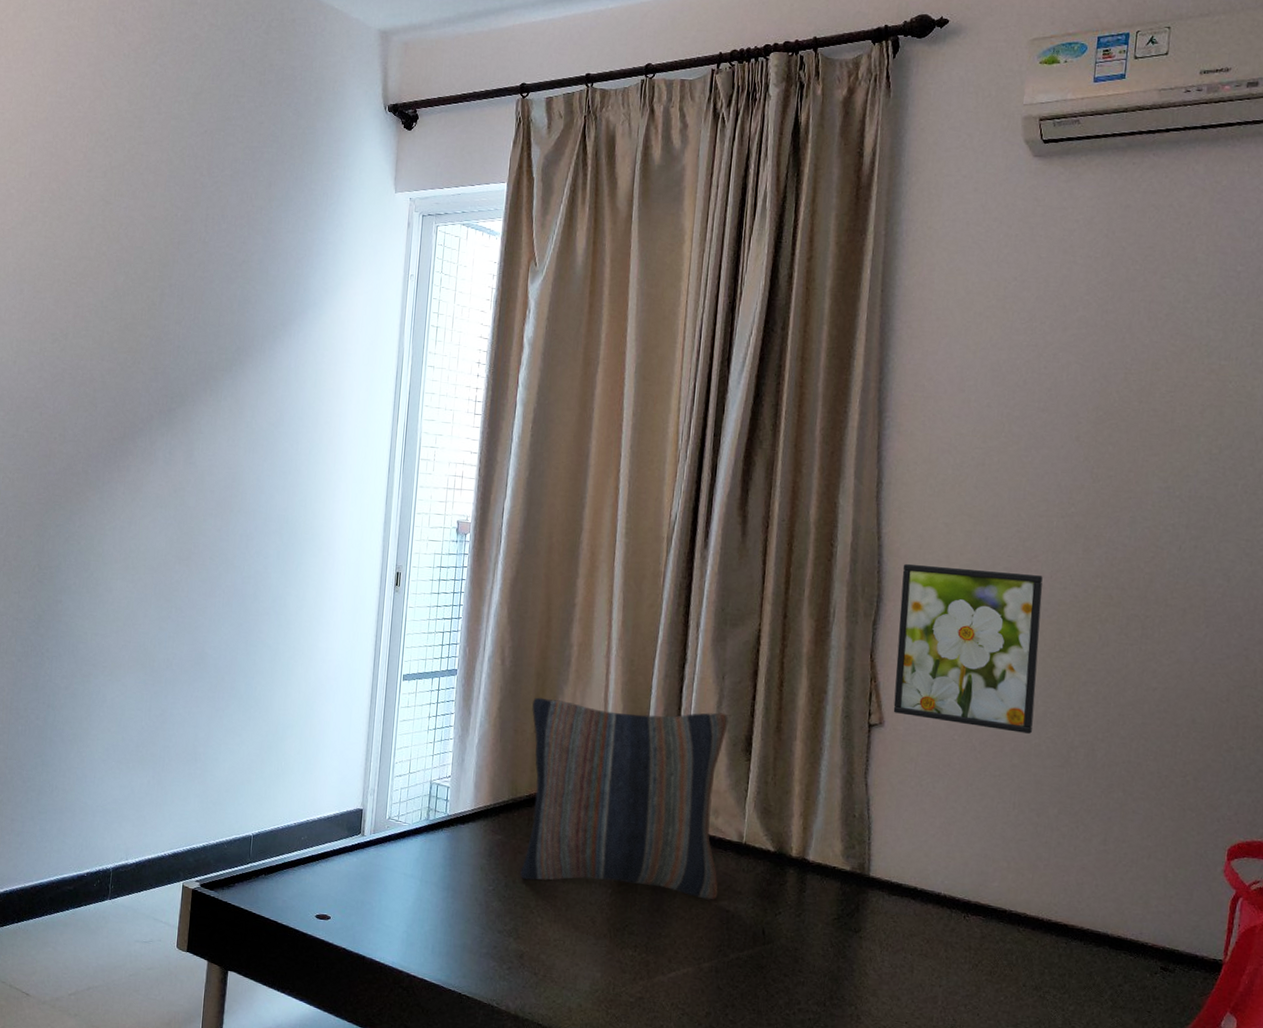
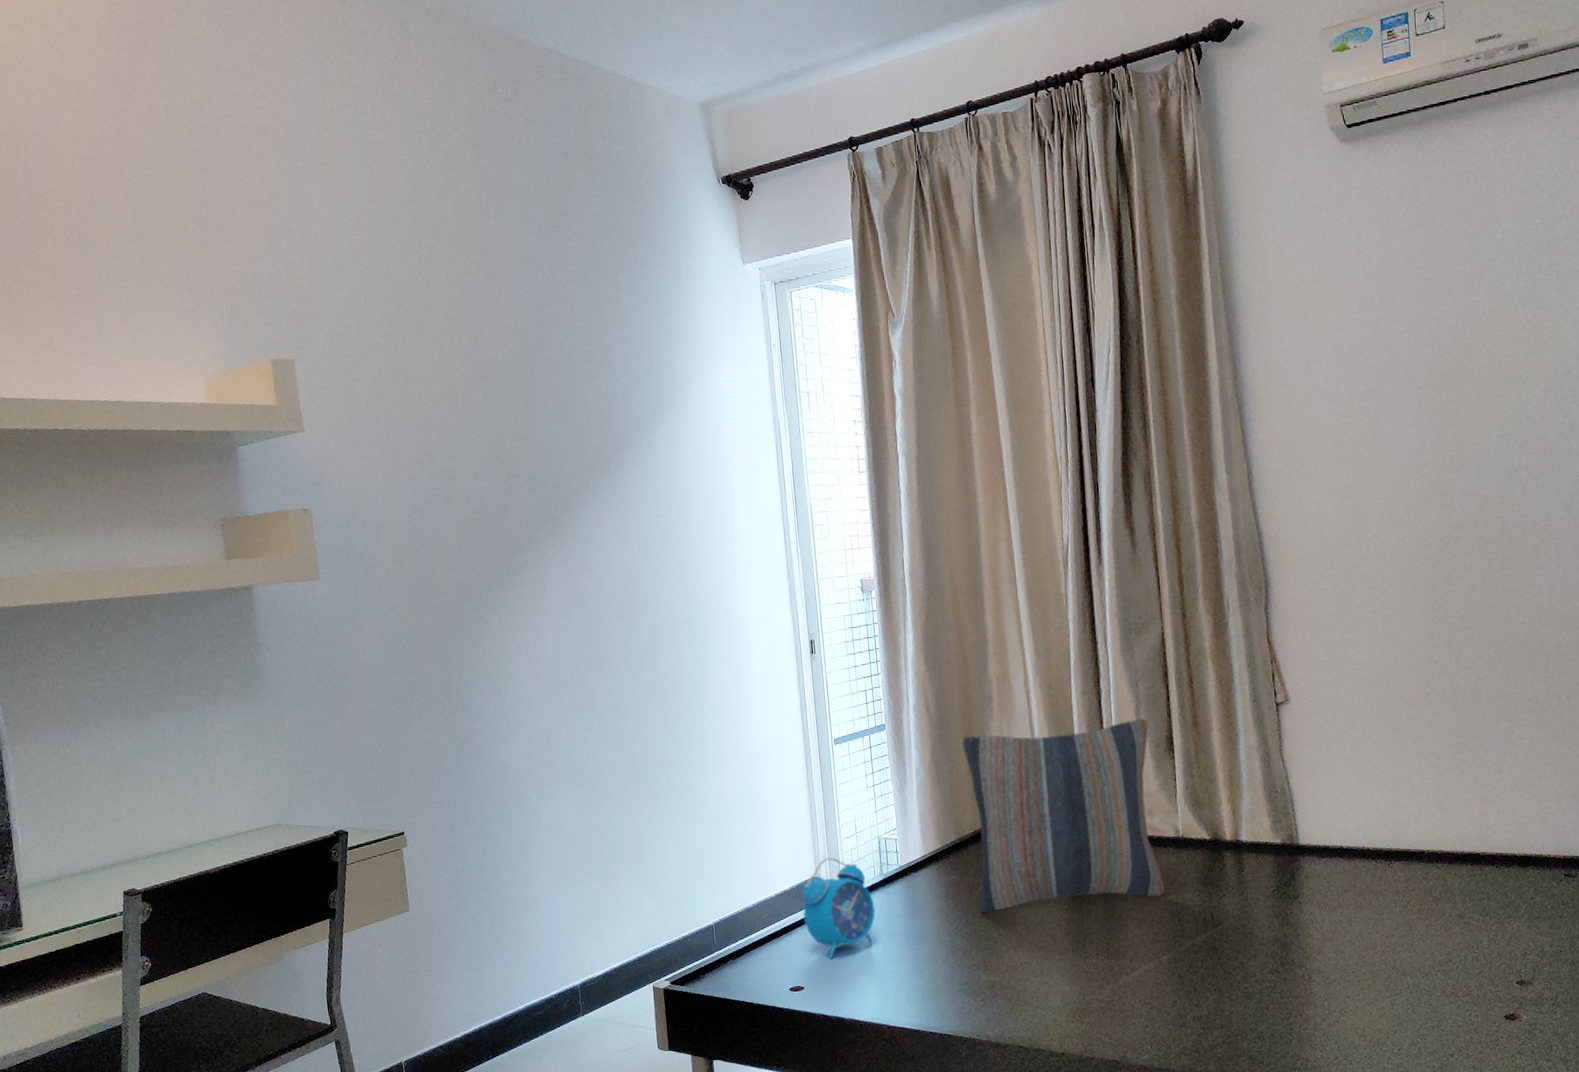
alarm clock: none [341,792,416,894] -> present [801,857,876,958]
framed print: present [893,564,1043,734] -> none [1283,536,1421,689]

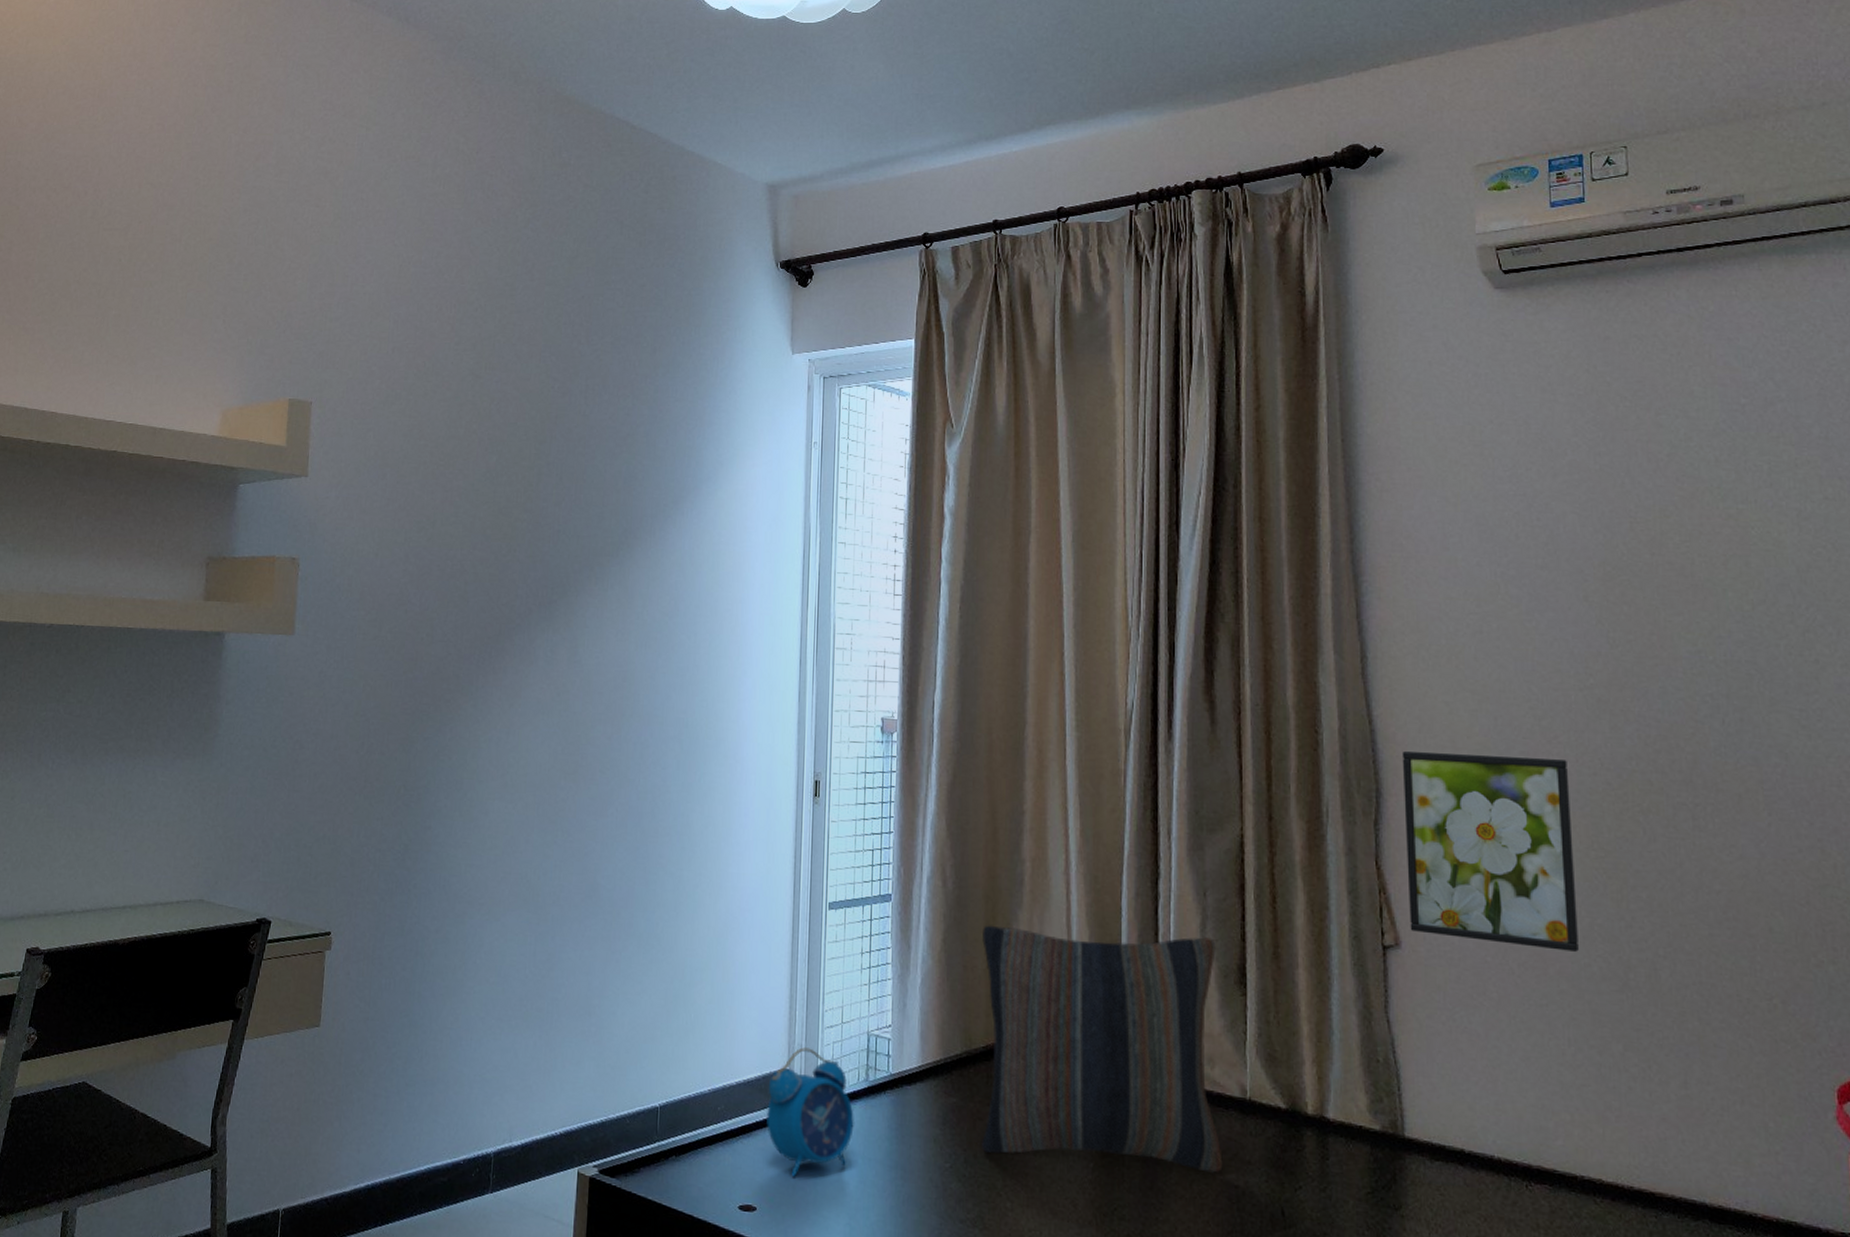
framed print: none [1283,536,1421,689] -> present [1402,751,1579,952]

